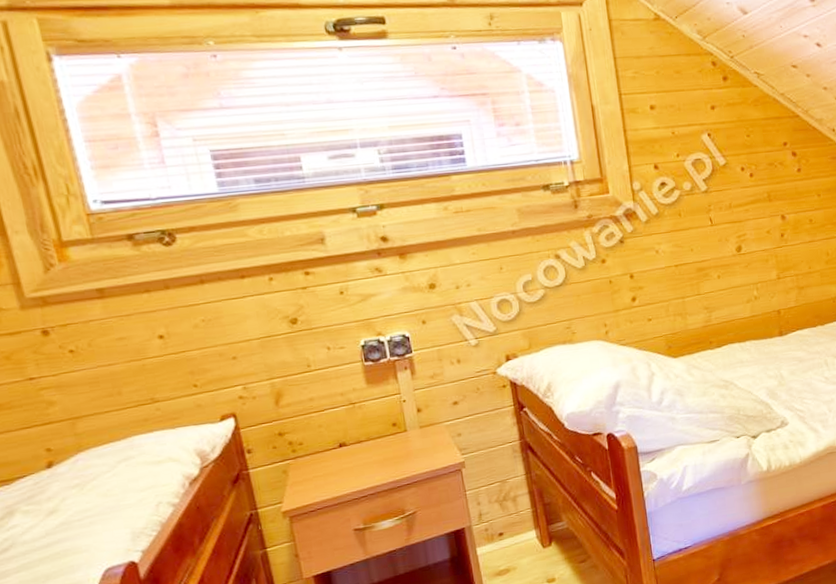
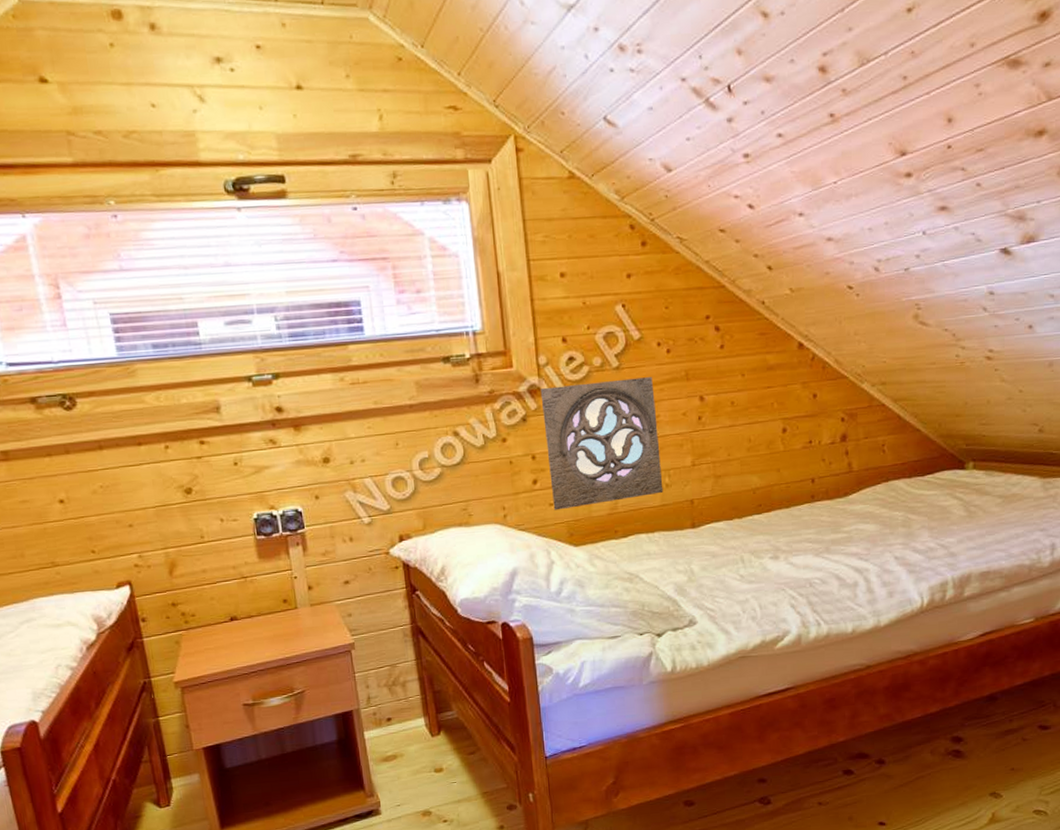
wall ornament: none [635,199,753,325] -> present [540,377,663,511]

